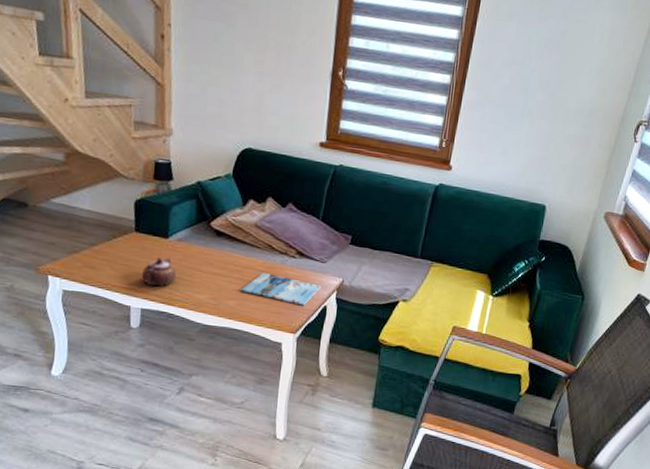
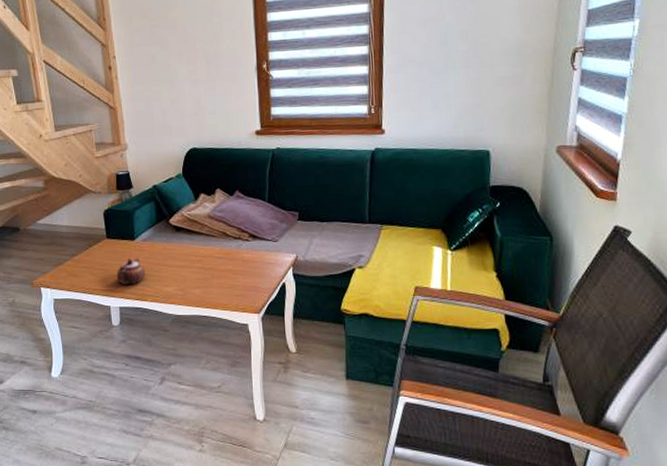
magazine: present [241,273,322,306] -> none [204,259,278,286]

